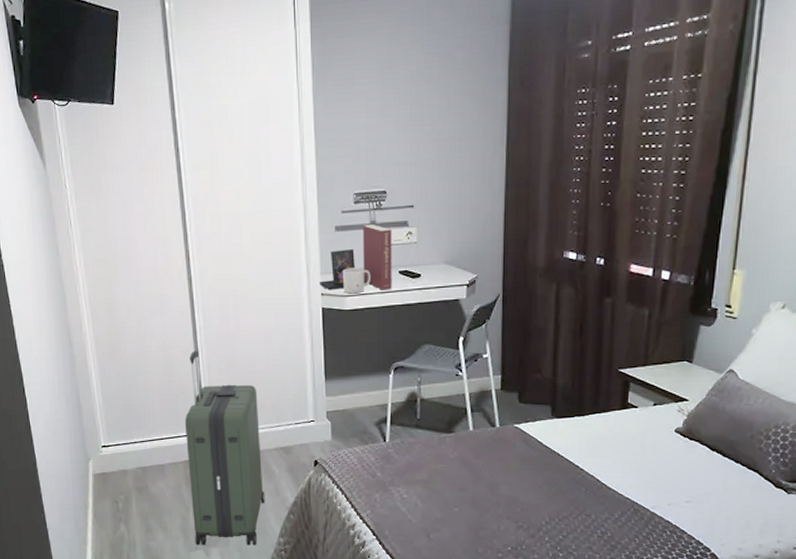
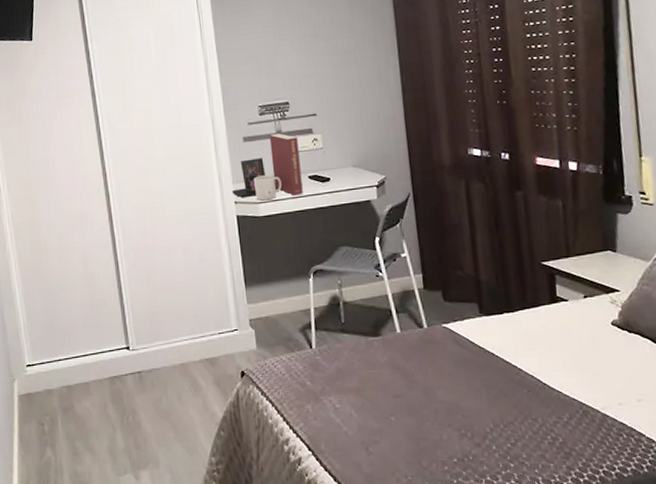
suitcase: present [184,350,265,546] -> none [108,263,194,469]

